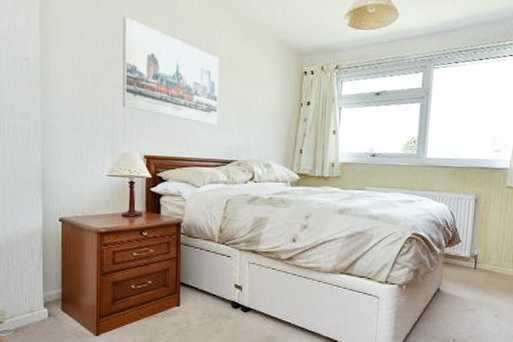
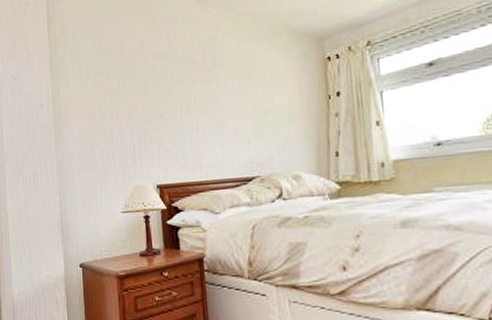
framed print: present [122,17,219,125] -> none [124,43,231,140]

